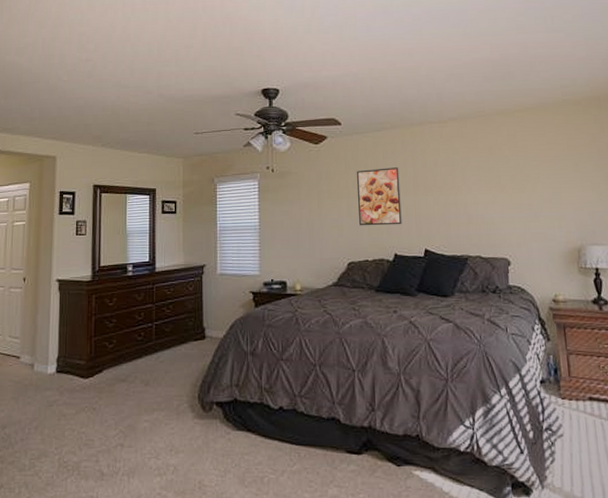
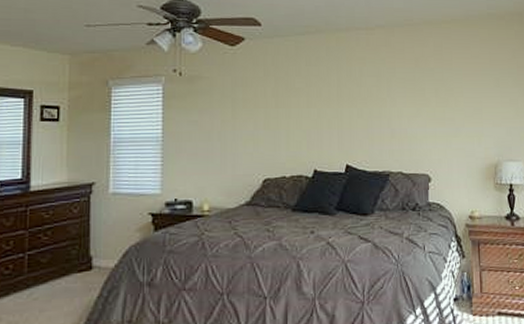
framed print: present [356,167,402,226] -> none [276,76,323,139]

